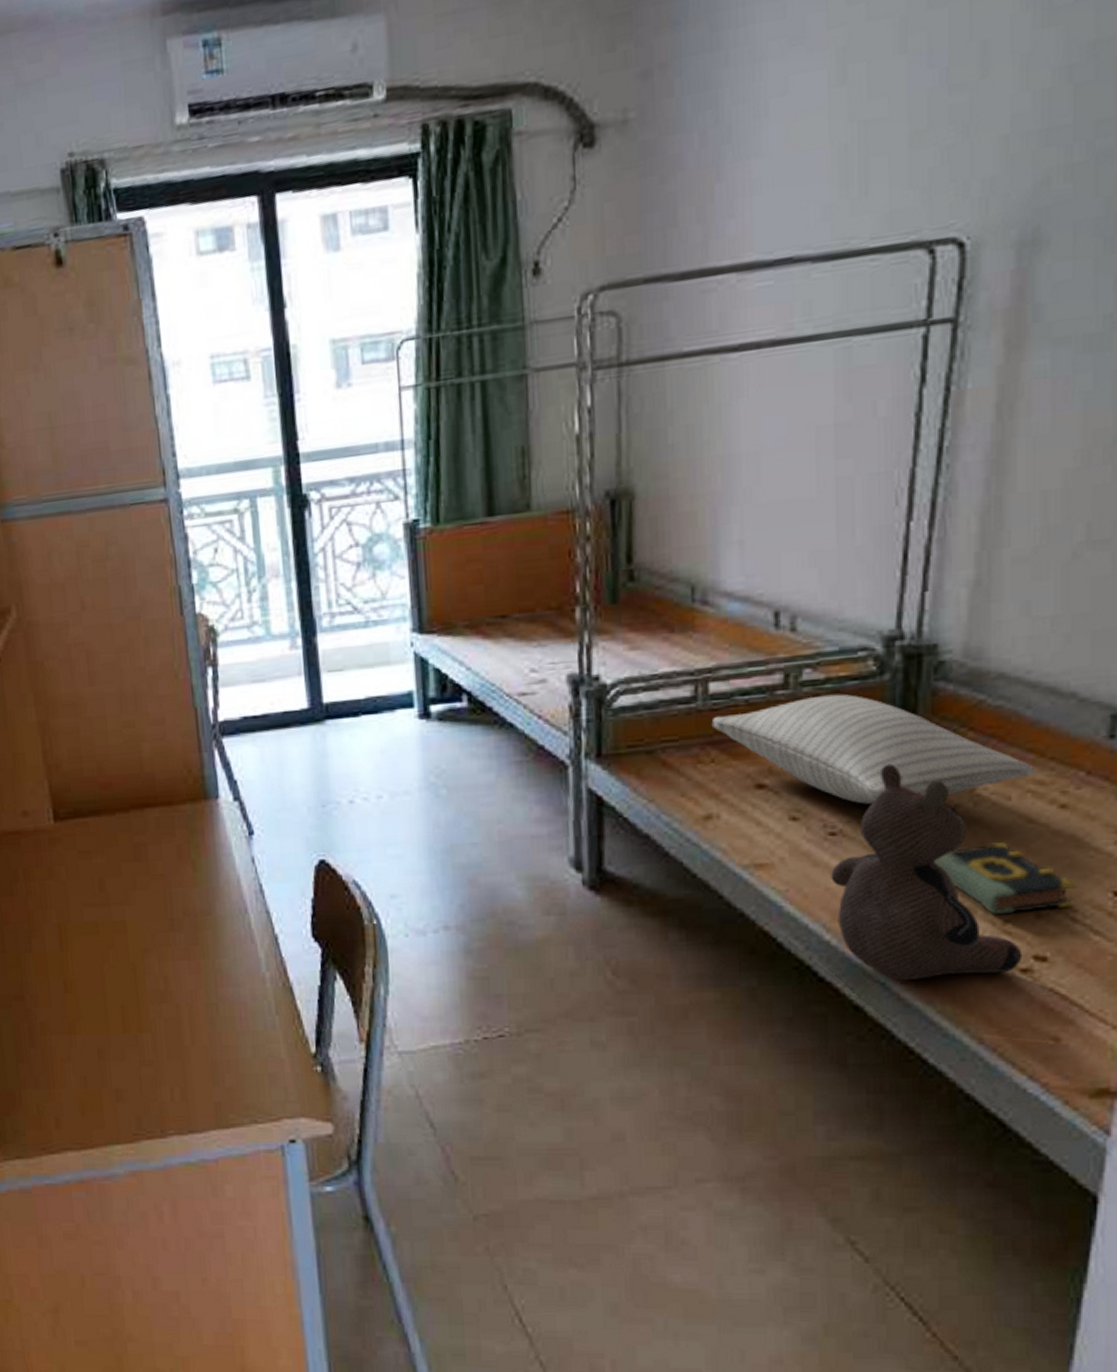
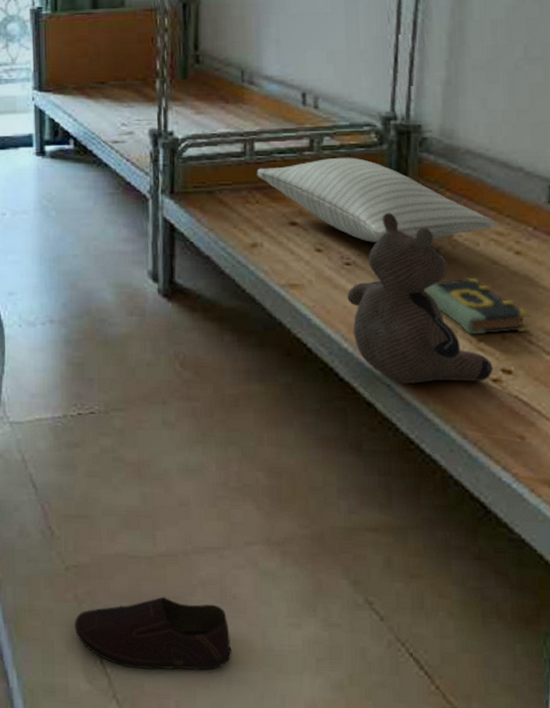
shoe: none [487,1245,680,1327] -> present [75,596,232,671]

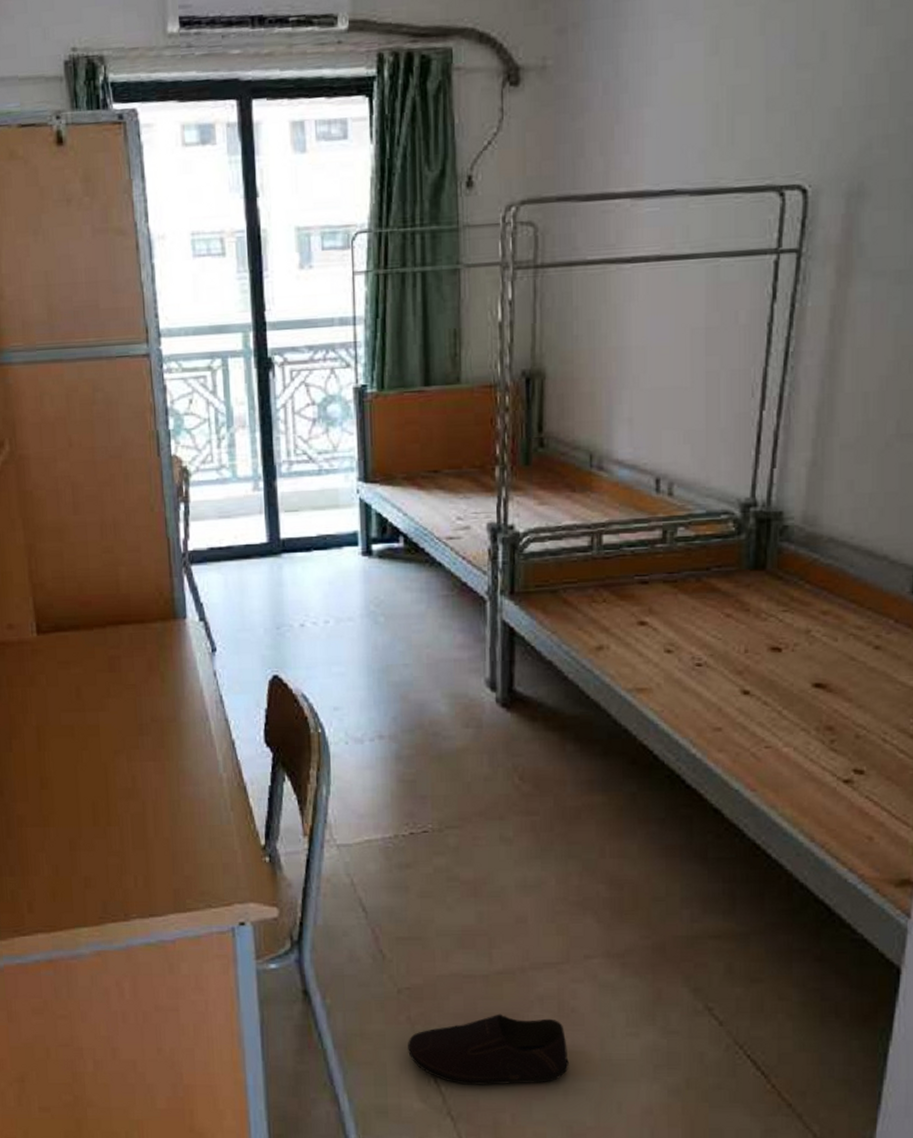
pillow: present [256,157,496,242] -> none [604,549,856,641]
teddy bear: present [347,212,493,384] -> none [697,608,845,788]
book: present [425,278,533,336] -> none [779,676,888,737]

